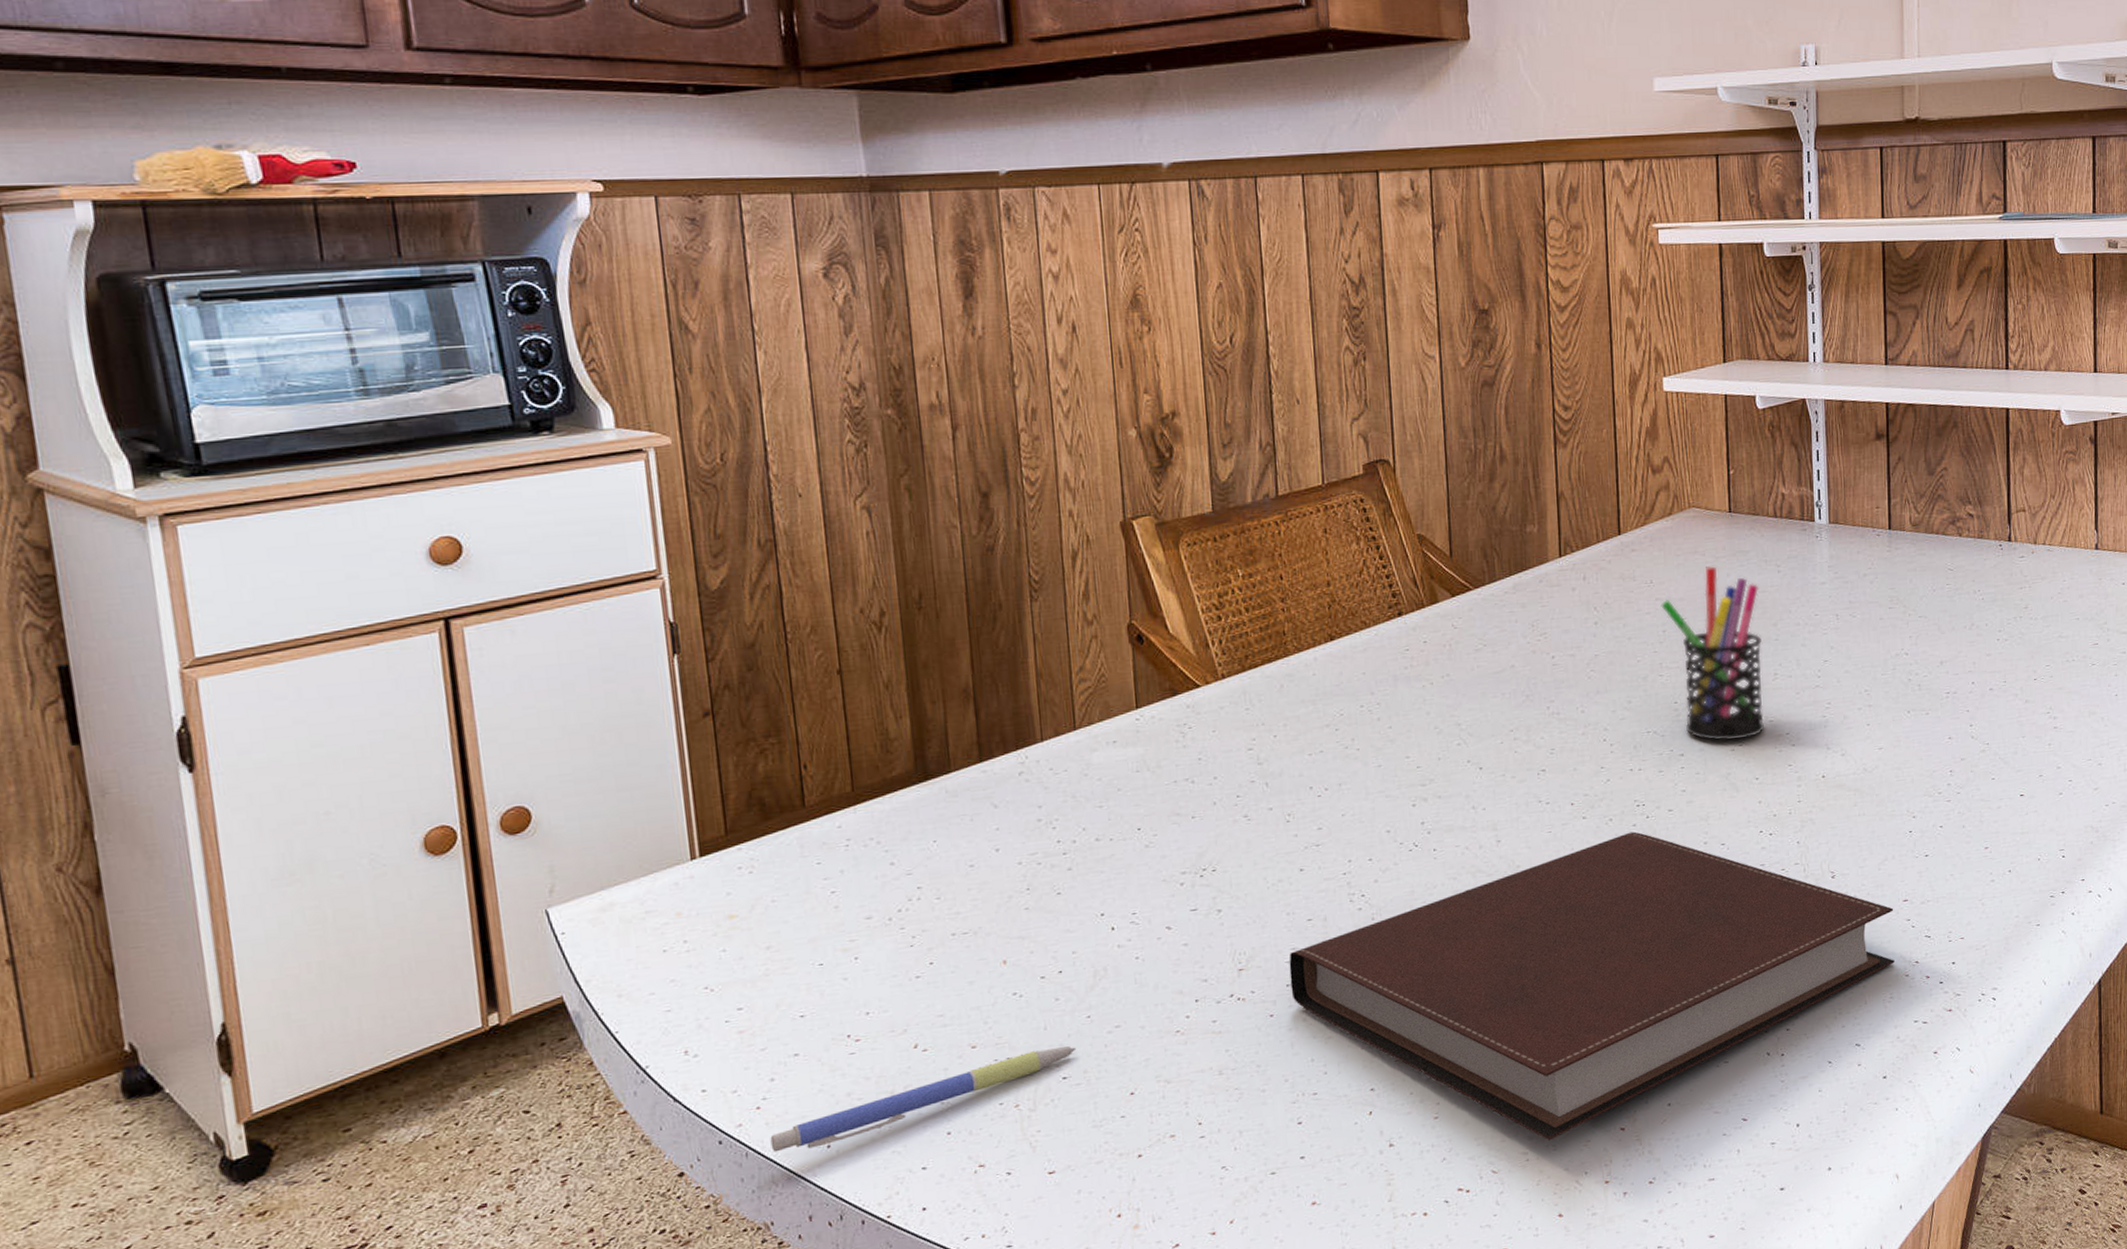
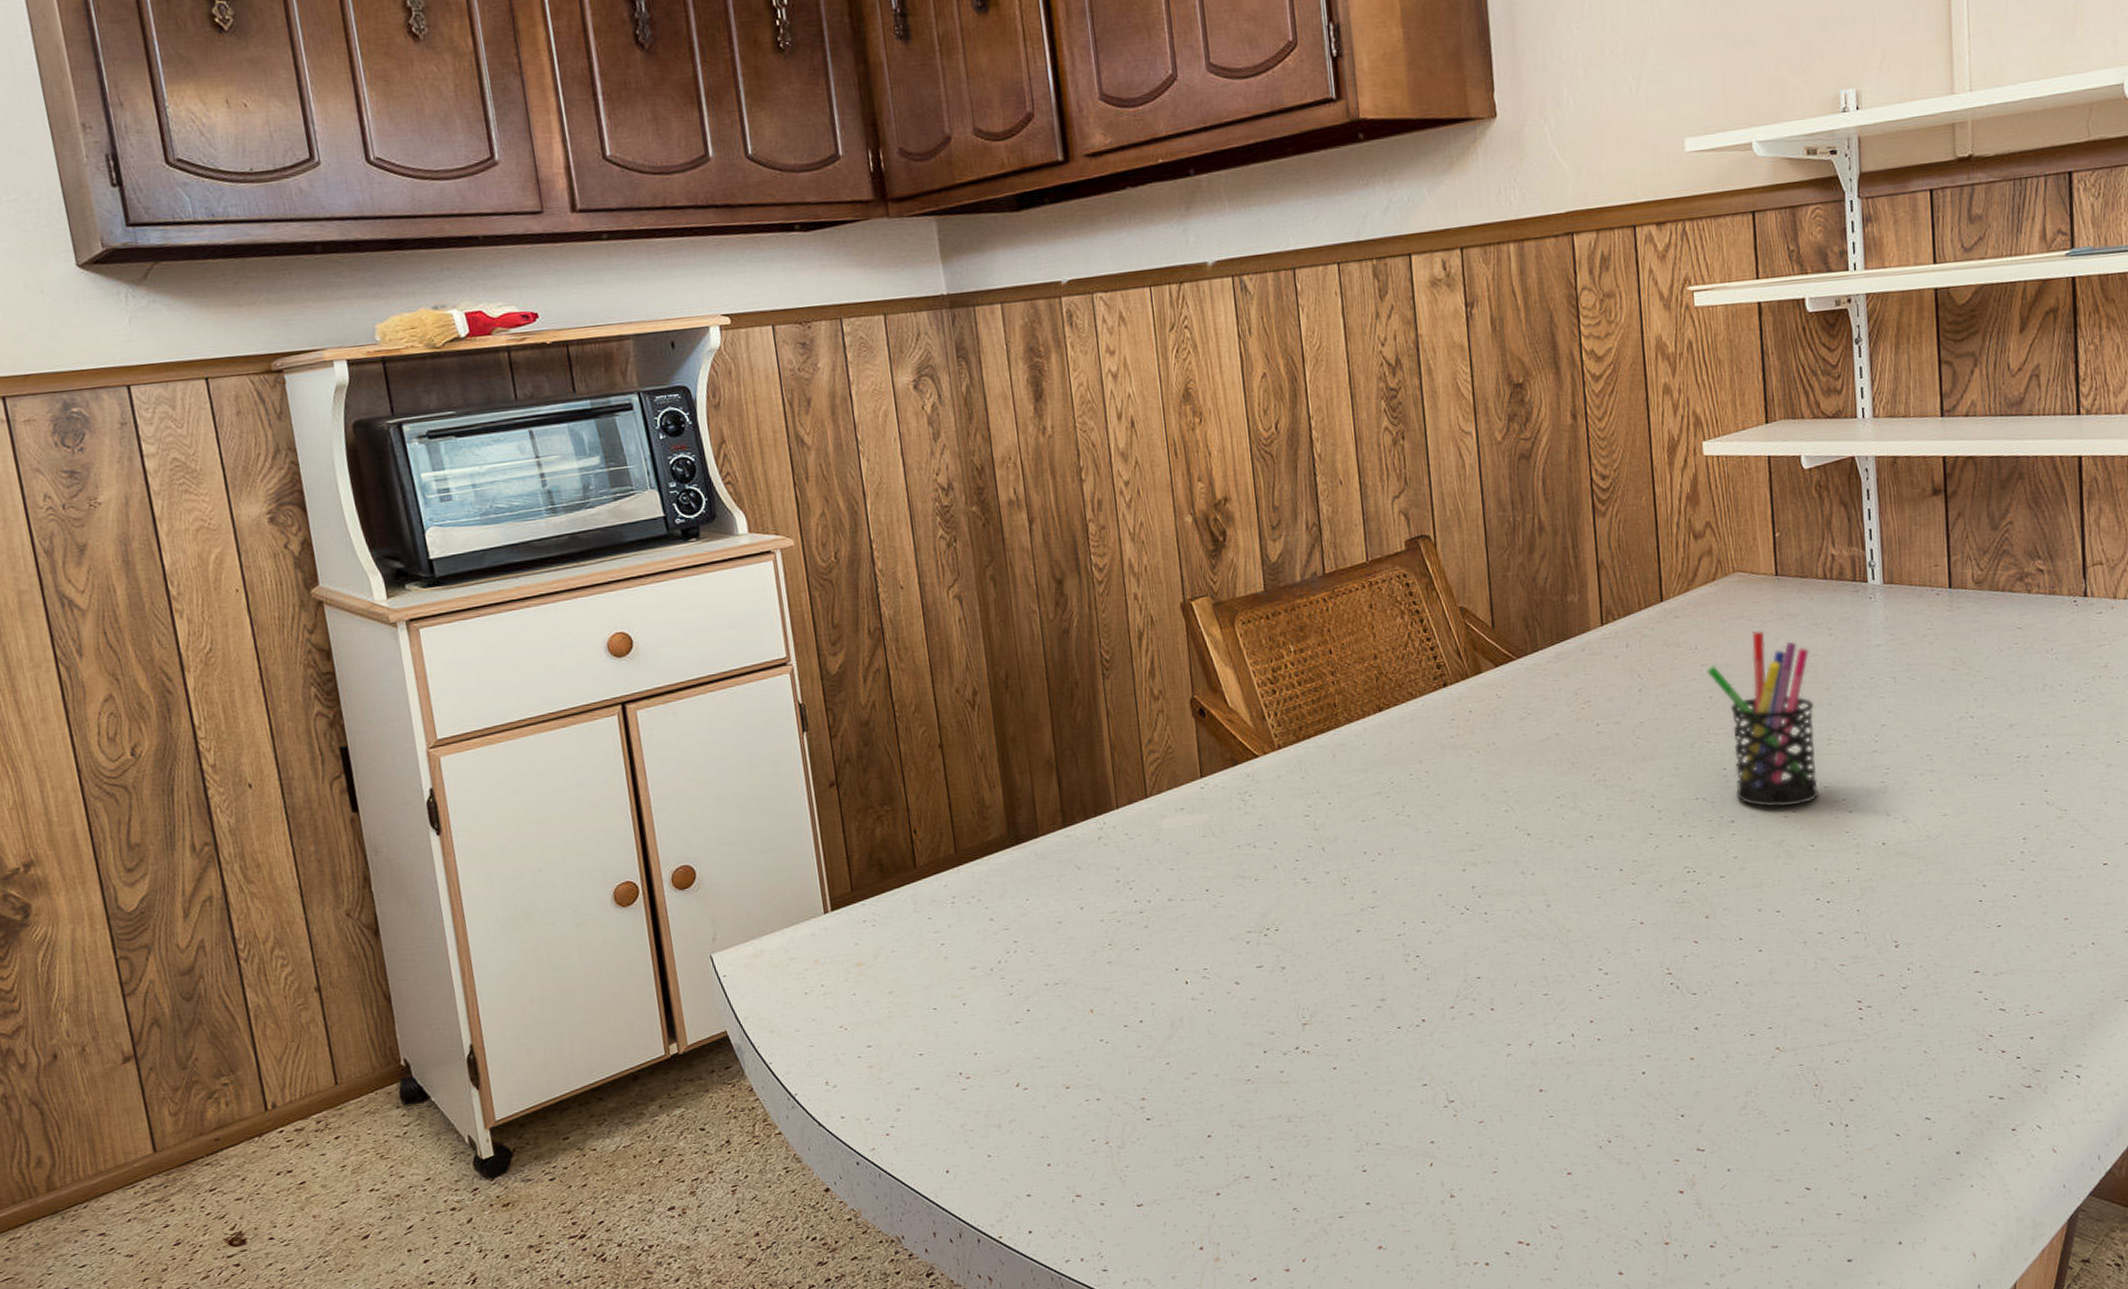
pen: present [770,1046,1077,1153] -> none [898,1090,1158,1175]
notebook: present [1289,831,1895,1141] -> none [1349,898,1966,1200]

